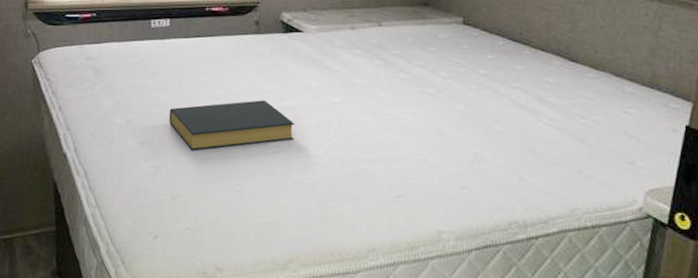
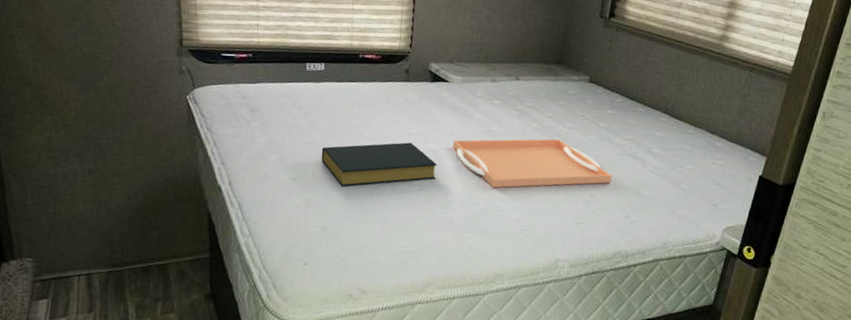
serving tray: none [311,90,500,149] -> present [453,139,612,188]

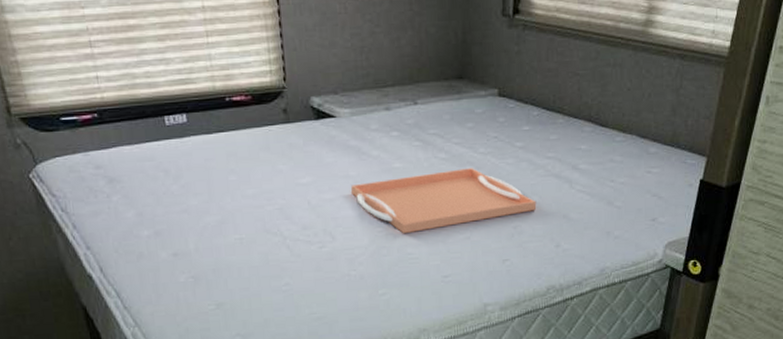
hardback book: present [321,142,438,187] -> none [200,195,337,256]

